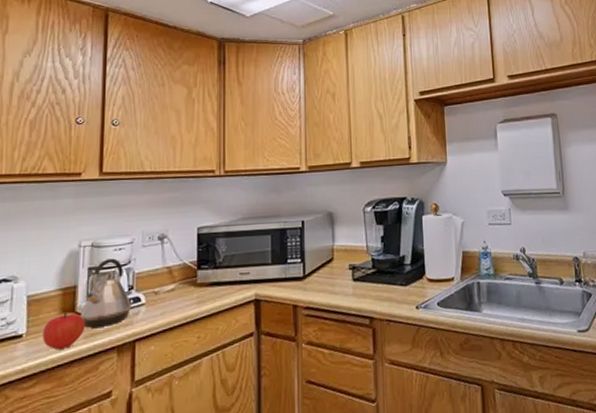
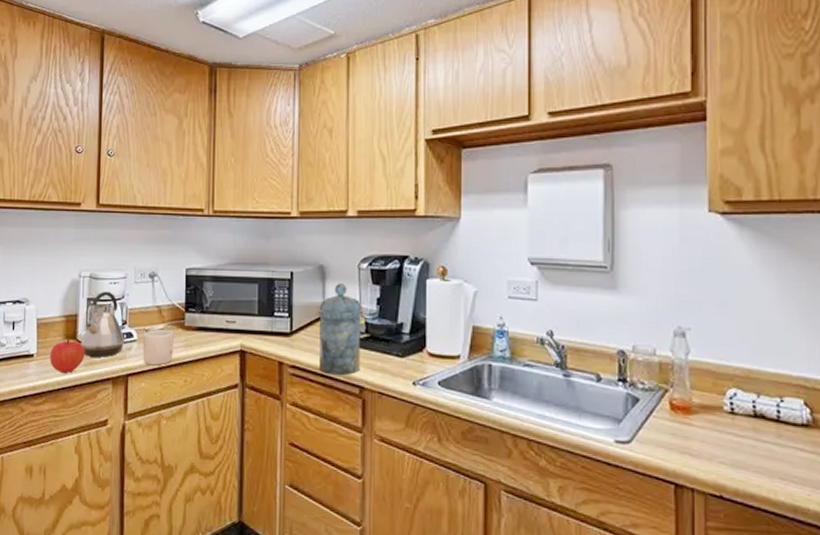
mug: none [152,288,186,328] -> present [143,329,174,366]
canister: none [328,226,369,311] -> present [317,282,362,376]

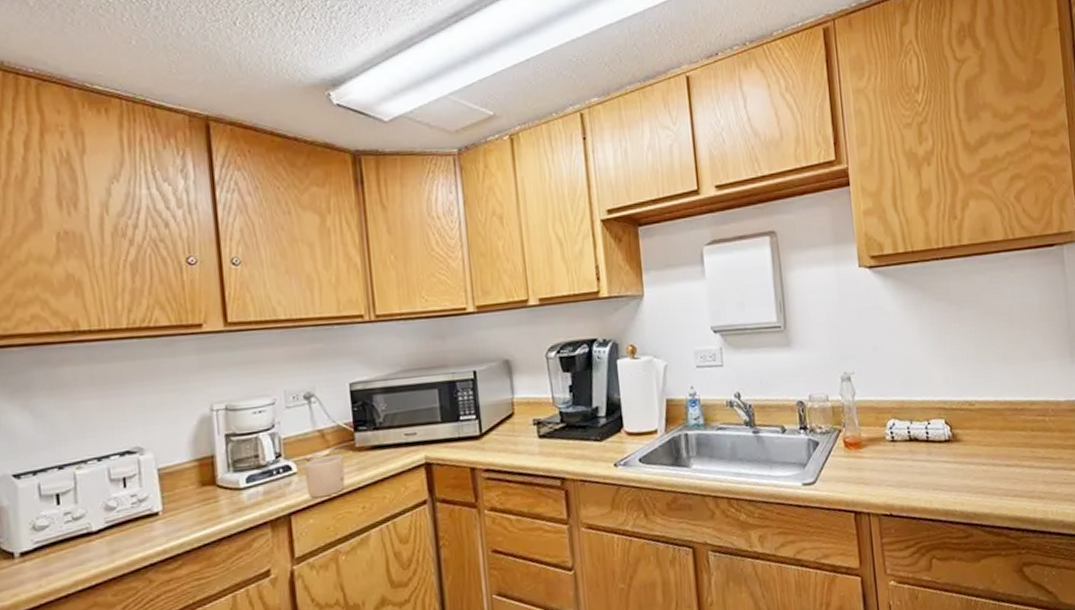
fruit: present [50,338,85,374] -> none [181,485,231,528]
kettle: present [81,291,125,357] -> none [222,422,282,502]
canister: present [317,282,362,376] -> none [508,375,560,473]

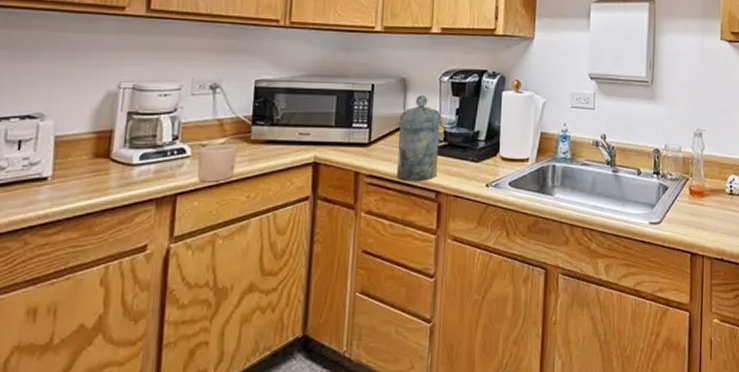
canister: none [508,375,560,473] -> present [396,94,442,182]

